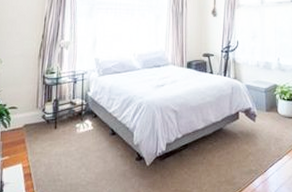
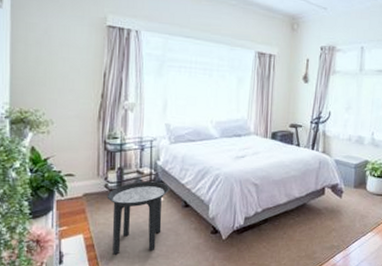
side table: none [44,111,99,183] -> present [107,181,170,255]

